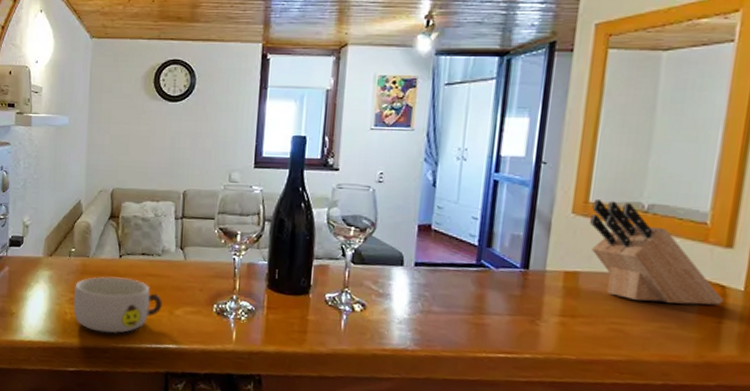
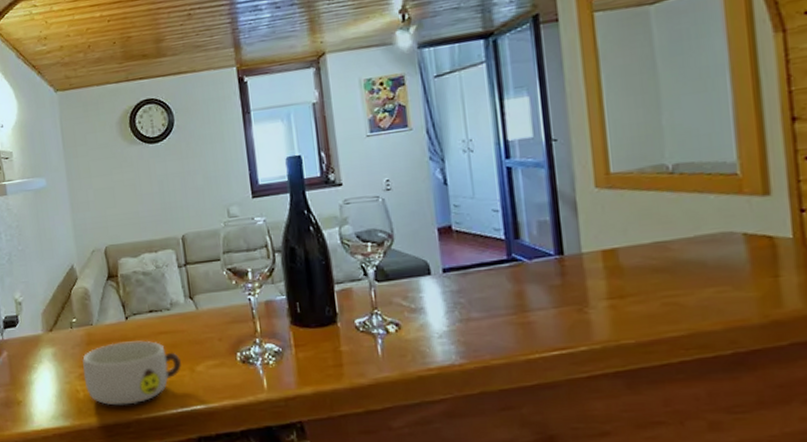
knife block: present [590,200,725,305] -> none [615,166,775,269]

